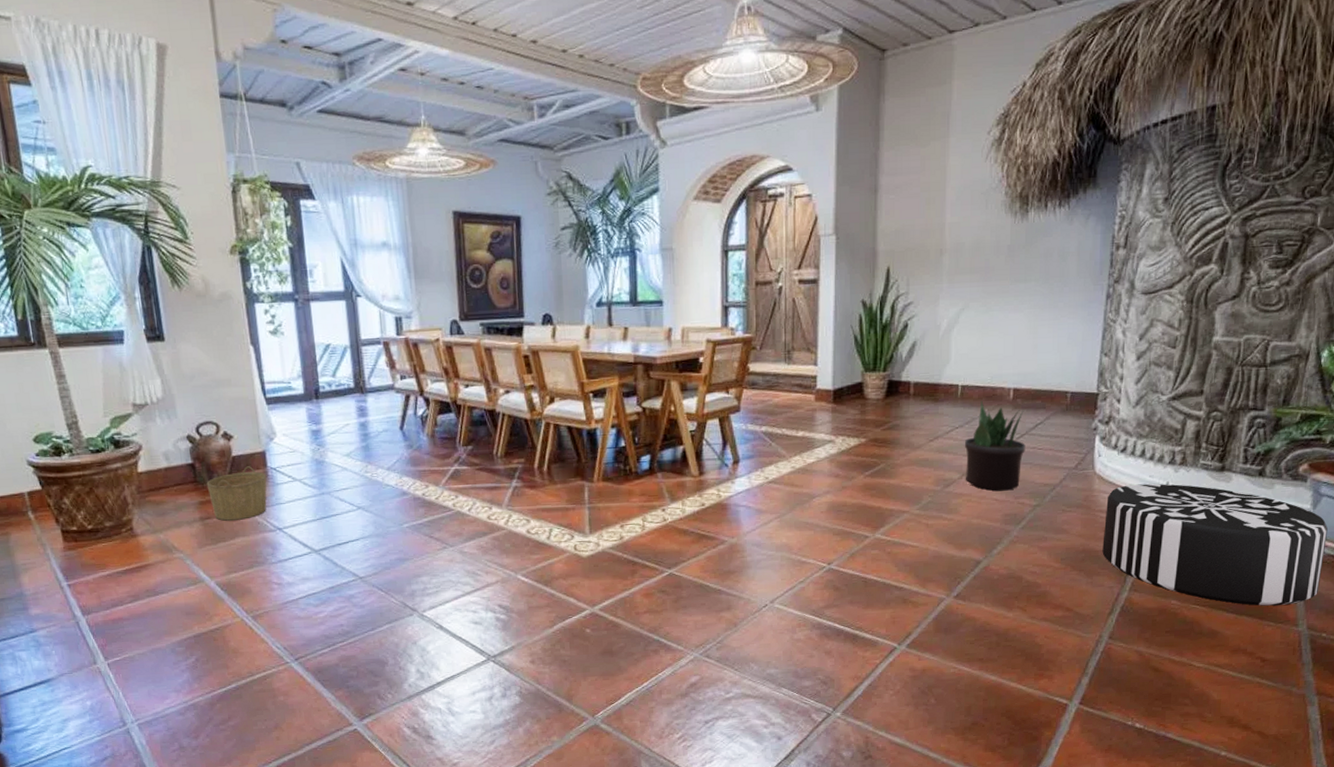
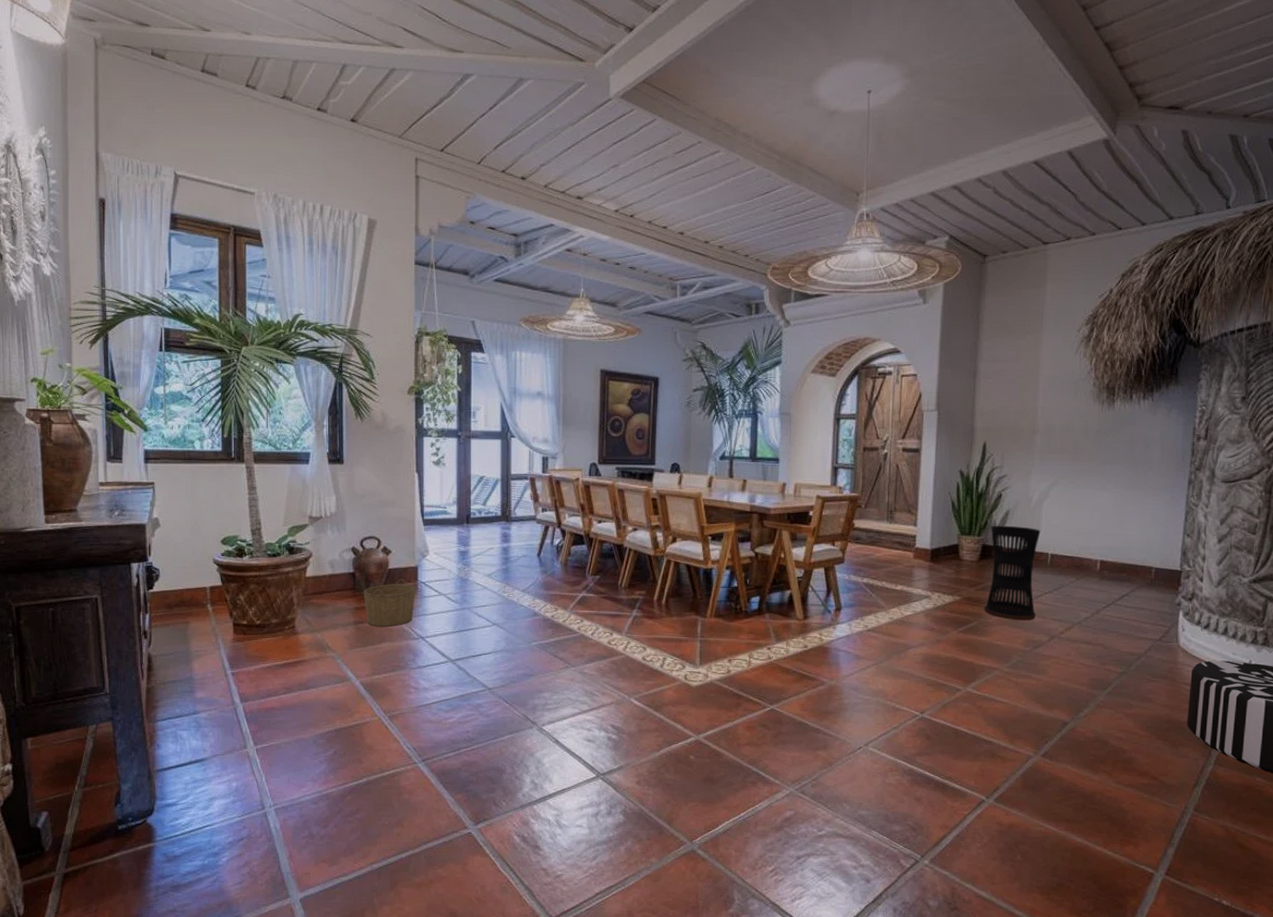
umbrella stand: none [892,357,950,460] -> present [985,525,1041,621]
planter: present [964,400,1026,491] -> none [1053,569,1112,657]

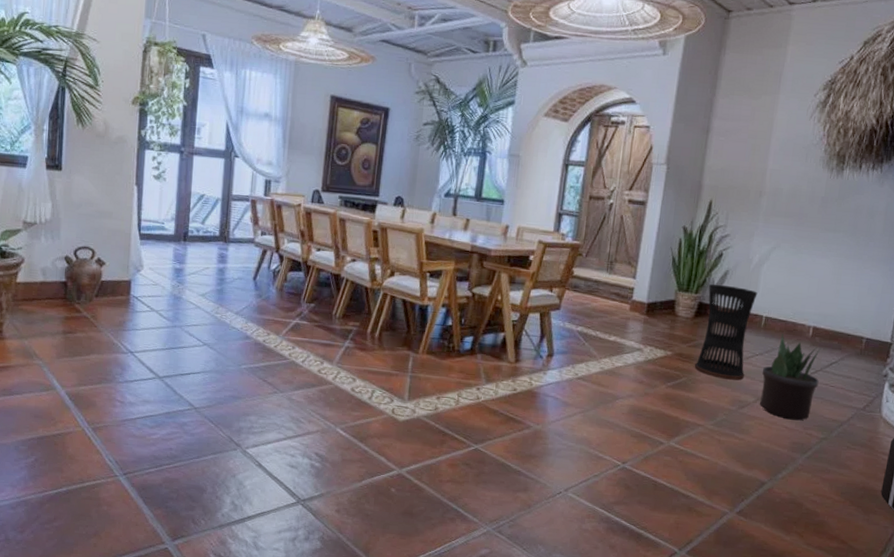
basket: present [363,579,416,627] -> none [74,291,128,339]
planter: none [1053,569,1112,657] -> present [760,333,821,421]

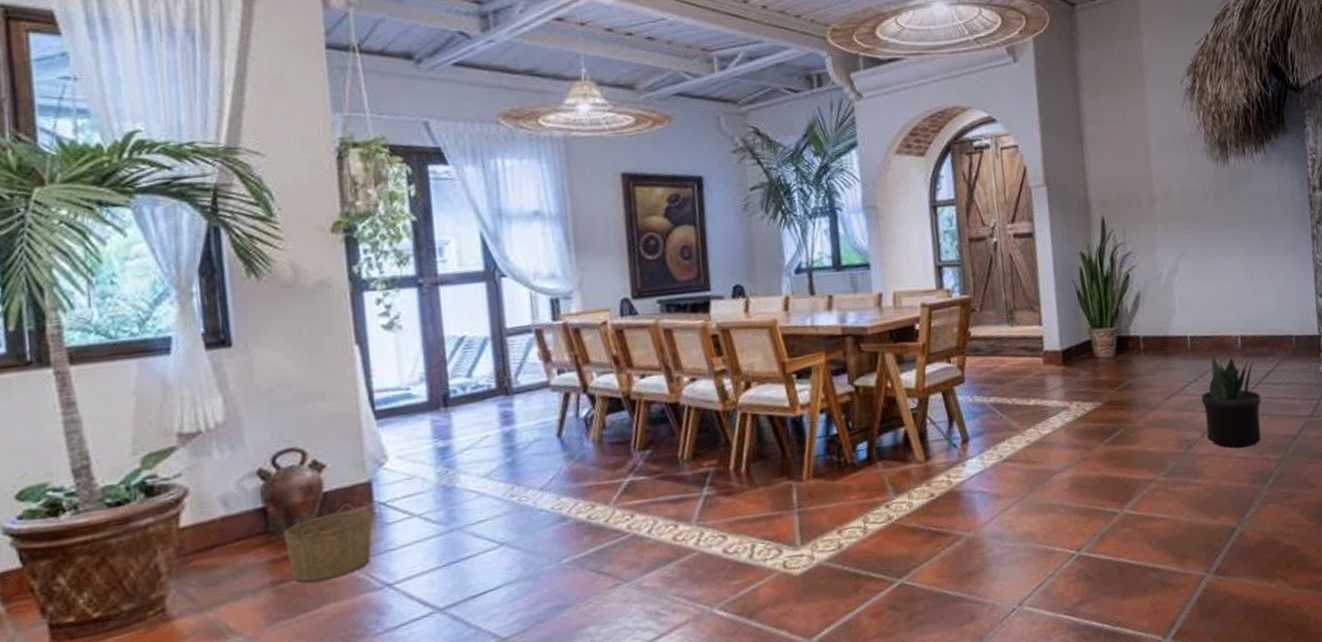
basket: none [74,291,128,339] -> present [283,503,373,583]
umbrella stand: present [695,284,758,381] -> none [1123,309,1185,421]

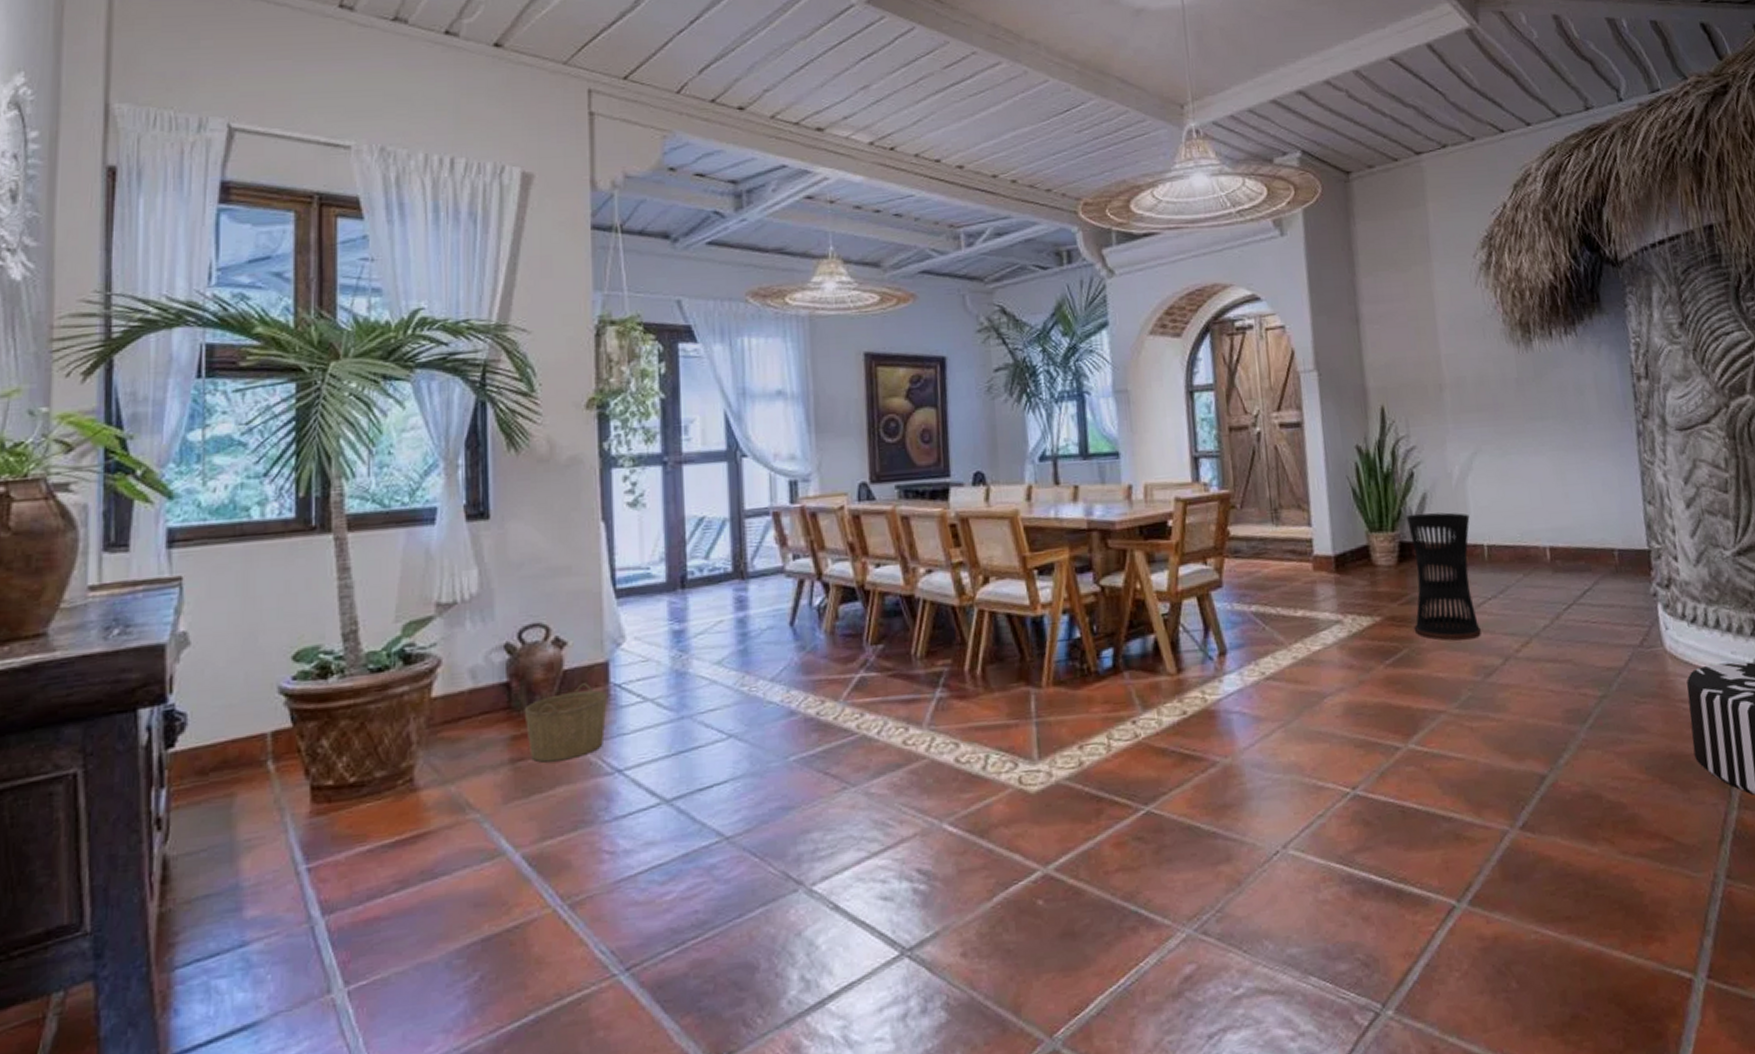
umbrella stand: none [1123,309,1185,421] -> present [1407,512,1481,642]
planter: present [1201,351,1261,448] -> none [1502,563,1577,679]

